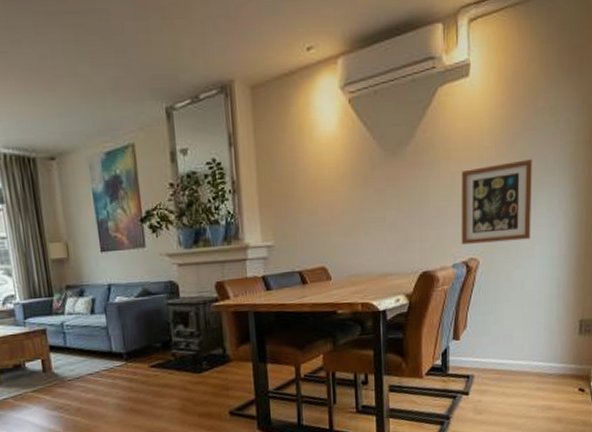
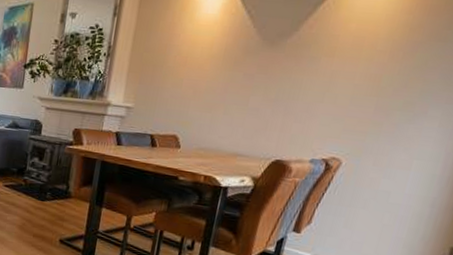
wall art: present [461,159,532,245] -> none [325,70,433,152]

